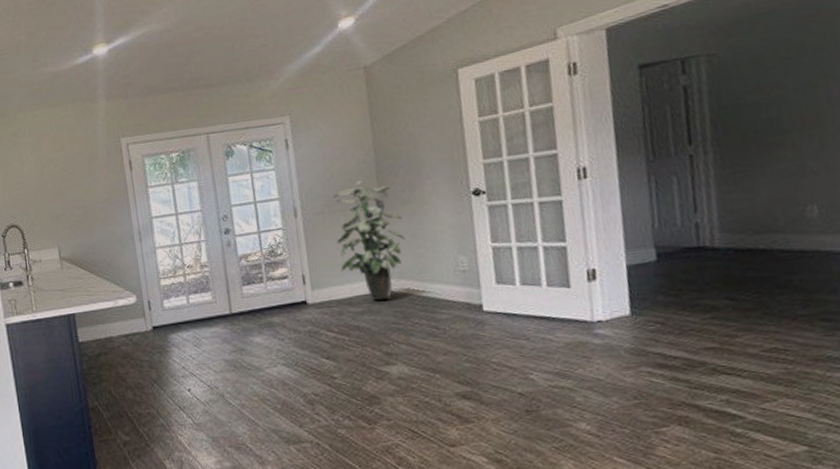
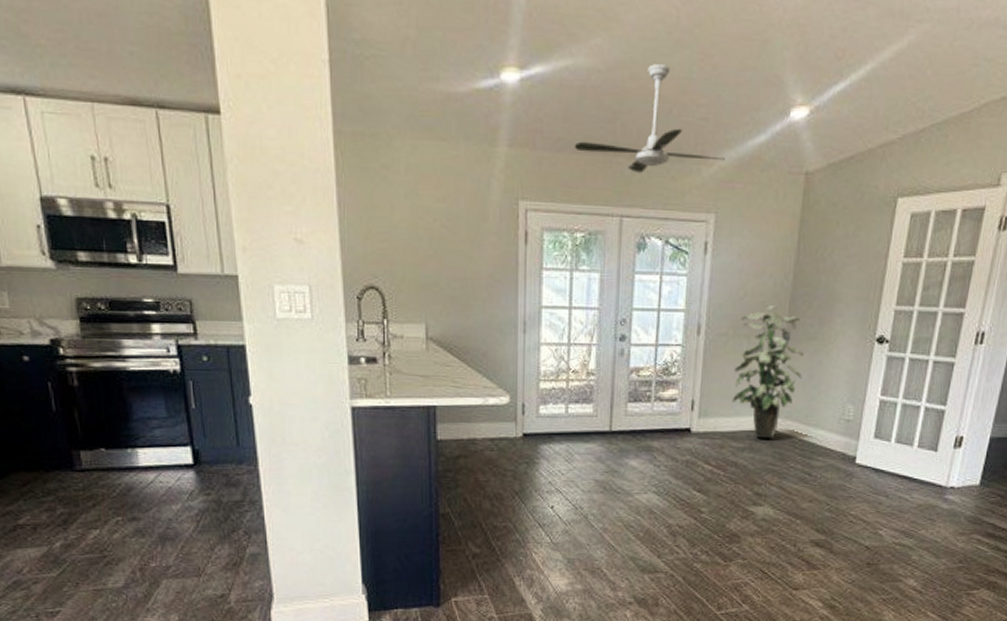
ceiling fan: none [158,14,289,98] -> present [574,64,725,173]

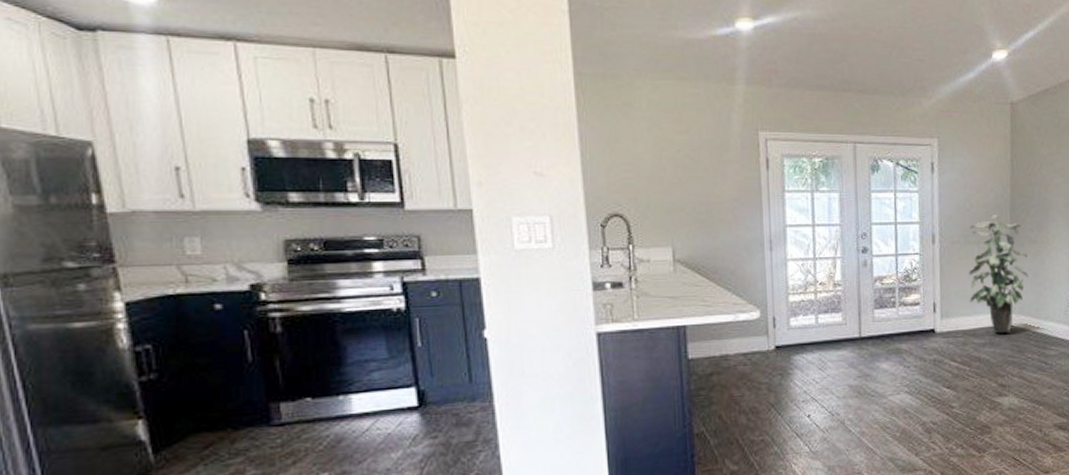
ceiling fan: present [574,64,725,173] -> none [807,16,942,105]

